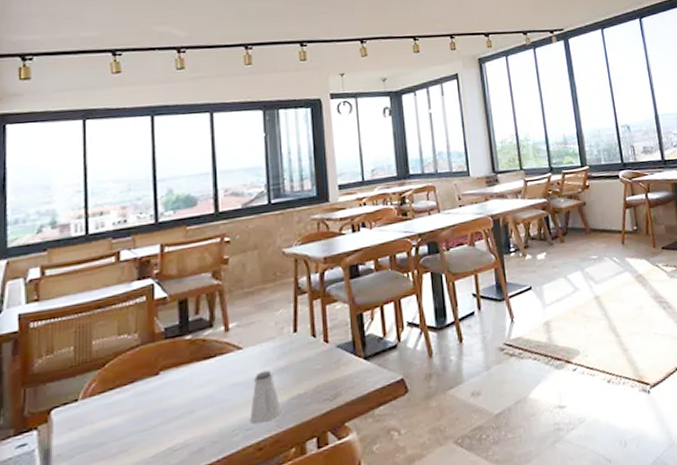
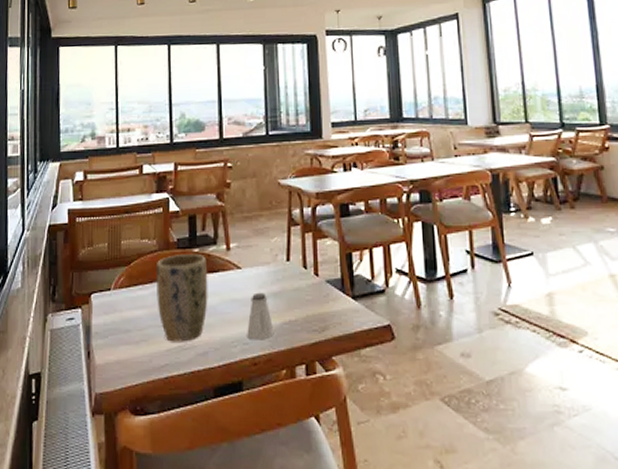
plant pot: none [139,341,204,446] -> present [157,253,208,342]

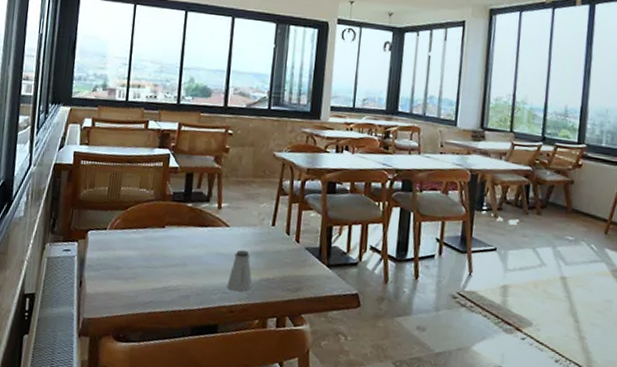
plant pot: present [157,253,208,342] -> none [148,206,199,284]

